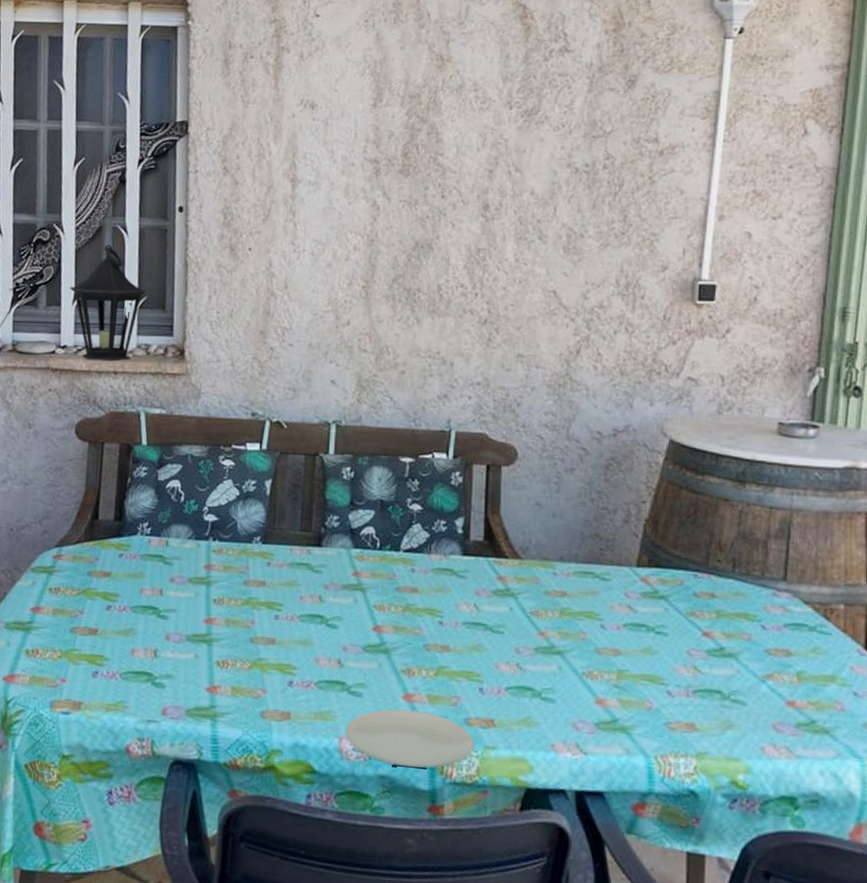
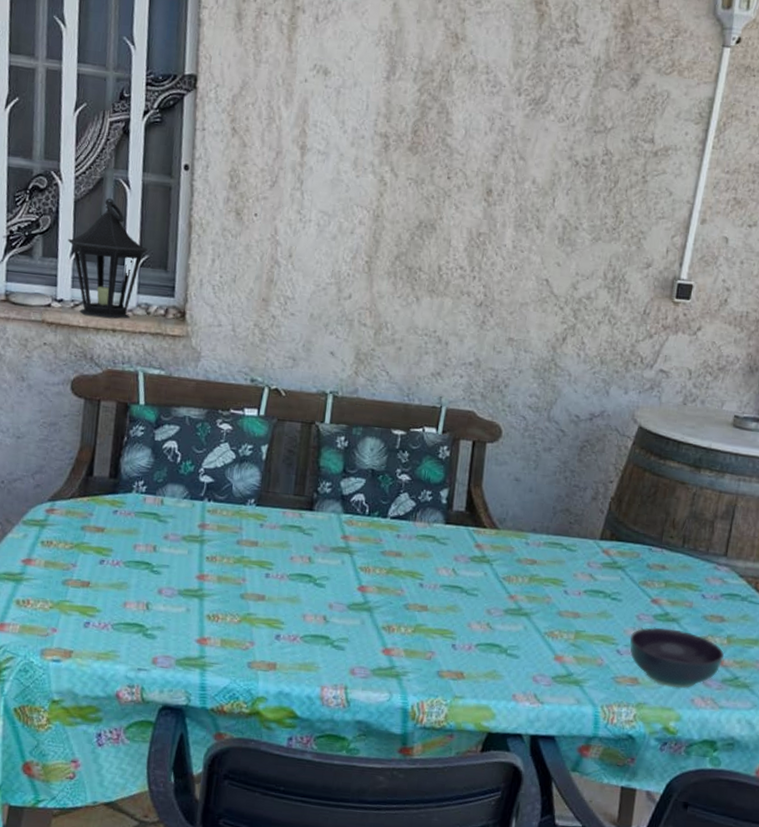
plate: present [345,709,474,769] -> none [327,661,444,715]
bowl: none [681,664,795,735] -> present [629,627,724,688]

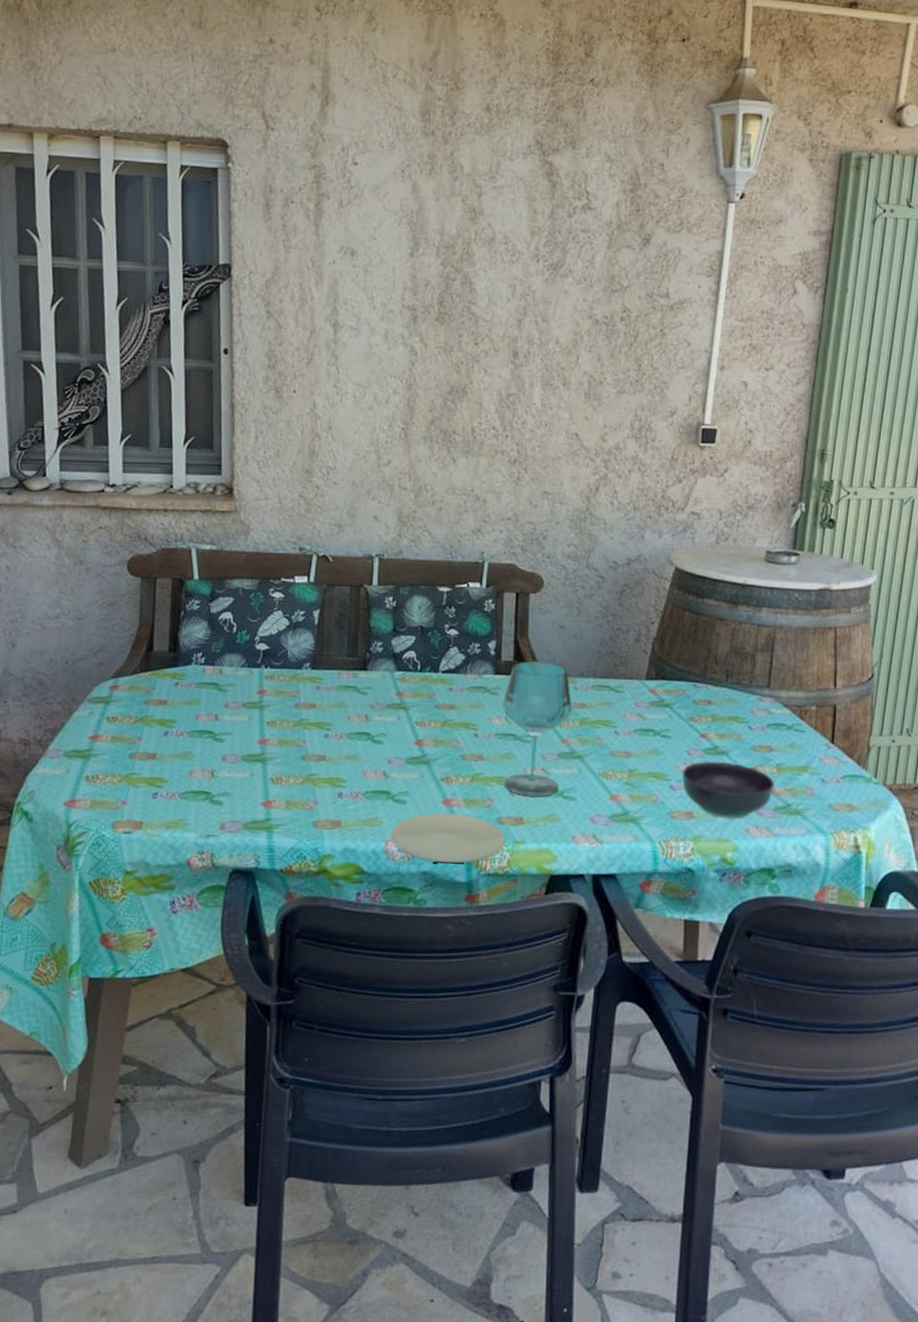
lantern: present [67,198,149,320] -> none [117,385,194,500]
plate: none [327,661,444,715] -> present [391,813,505,864]
wine glass: none [447,512,523,653] -> present [503,661,572,797]

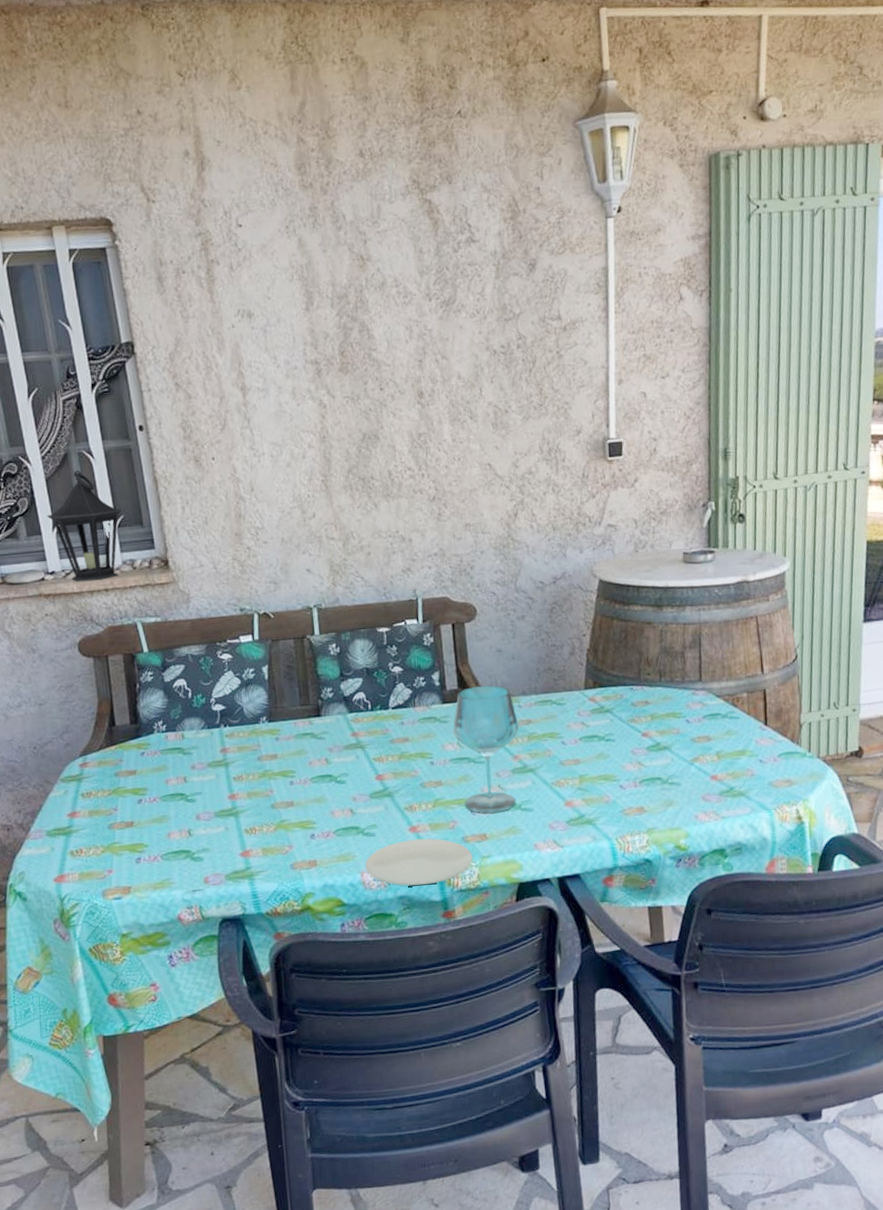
lantern: none [117,385,194,500] -> present [47,470,122,582]
bowl: present [681,761,774,819] -> none [629,756,717,809]

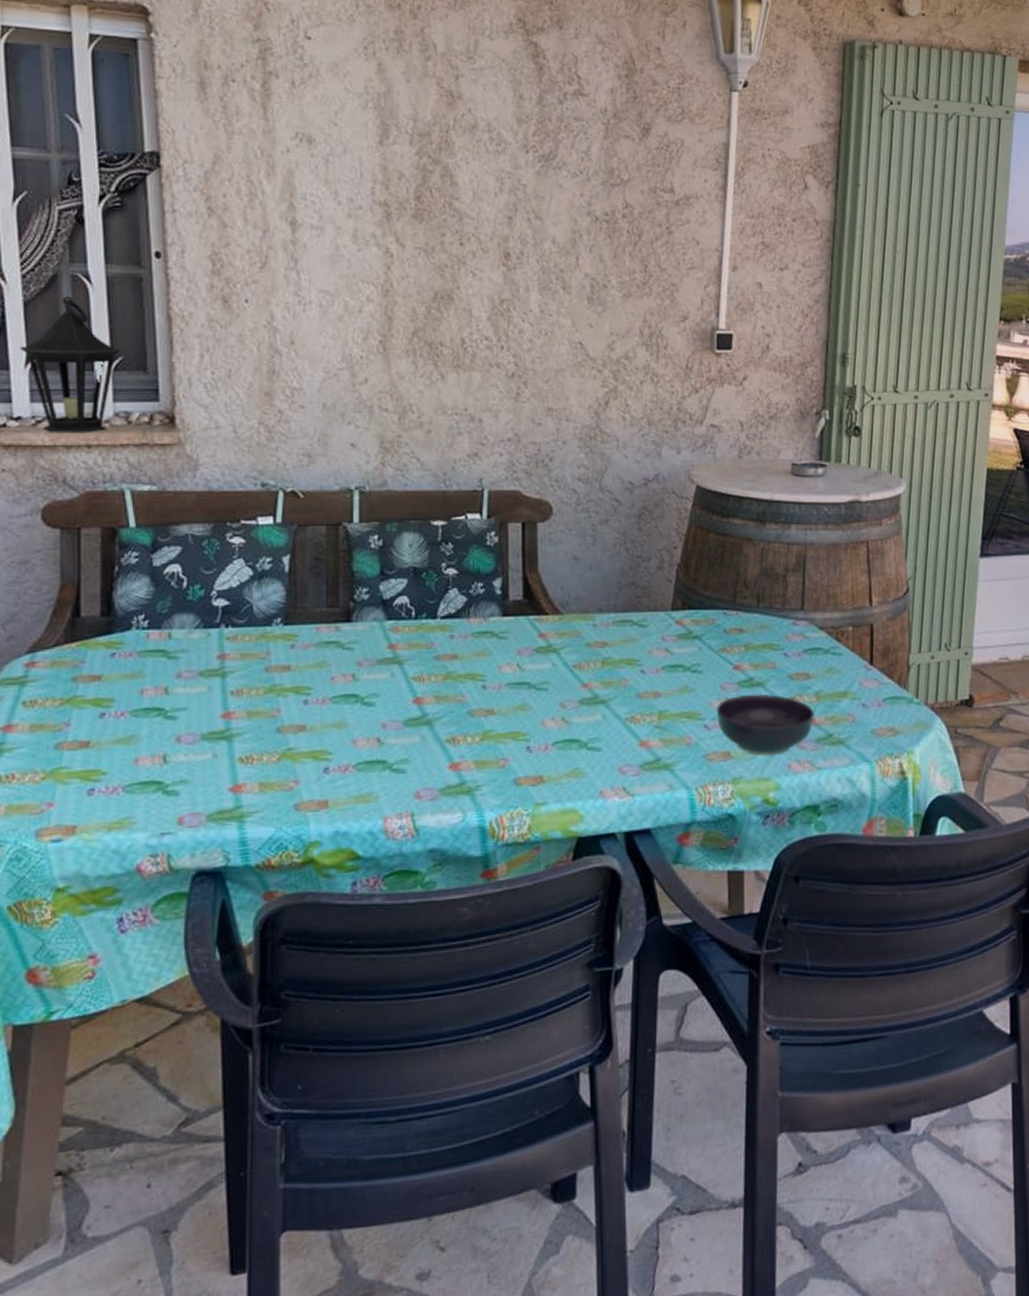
plate: present [365,838,473,887] -> none [390,778,524,838]
wine glass: present [453,685,519,814] -> none [513,598,592,751]
bowl: none [629,756,717,809] -> present [716,694,814,756]

